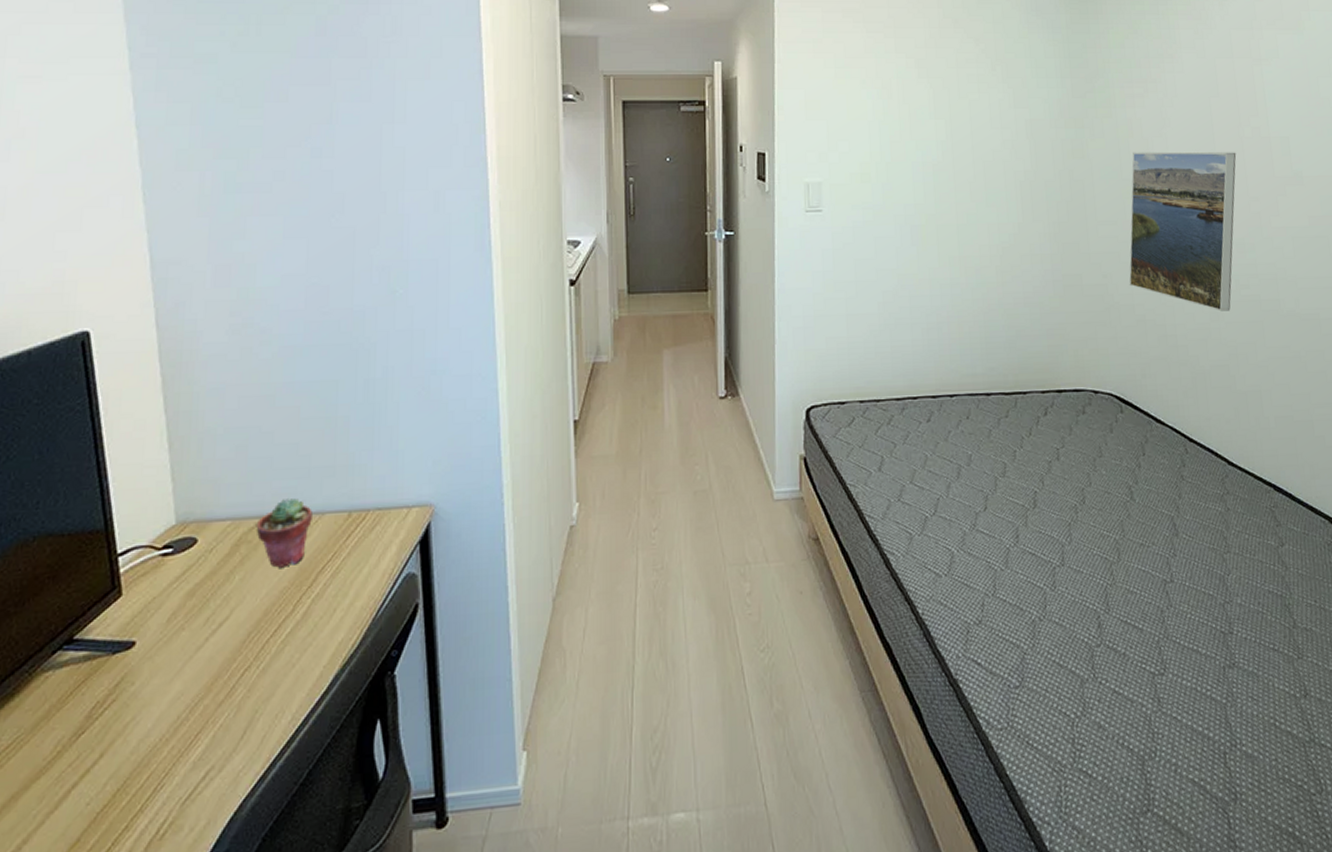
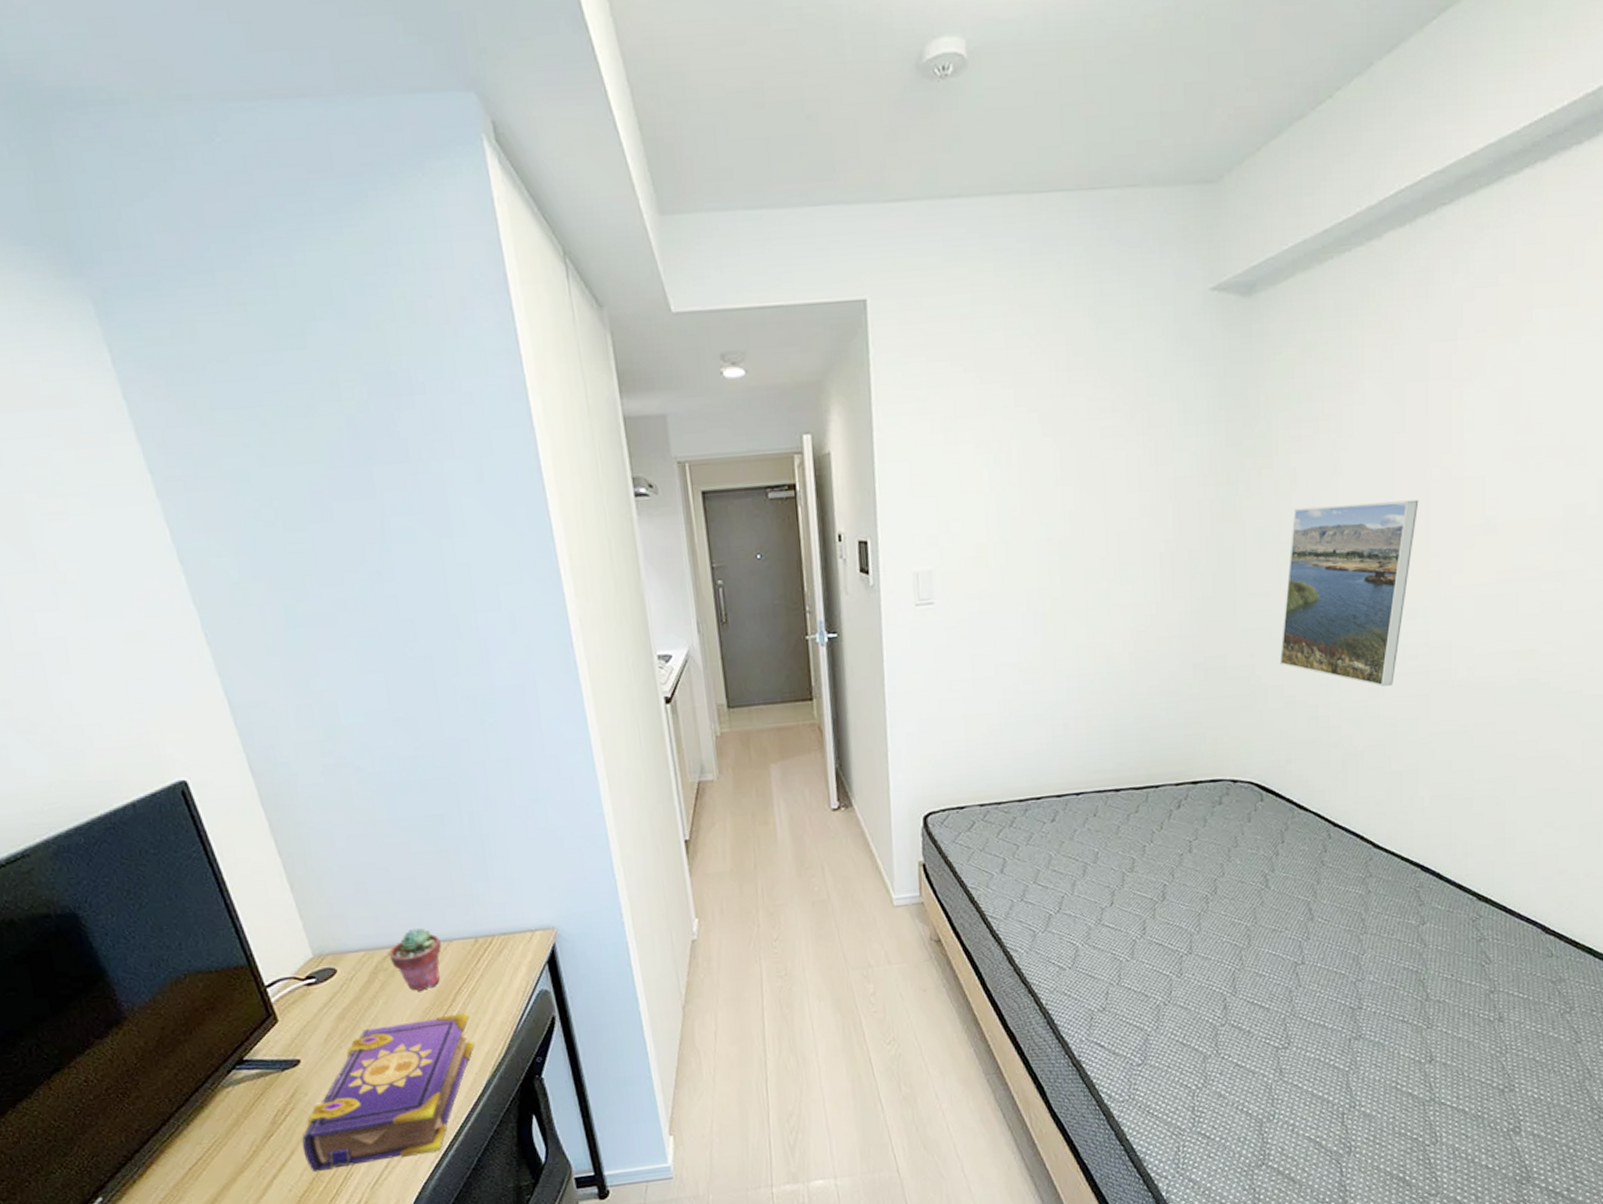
book: none [114,595,329,782] -> present [302,1013,474,1172]

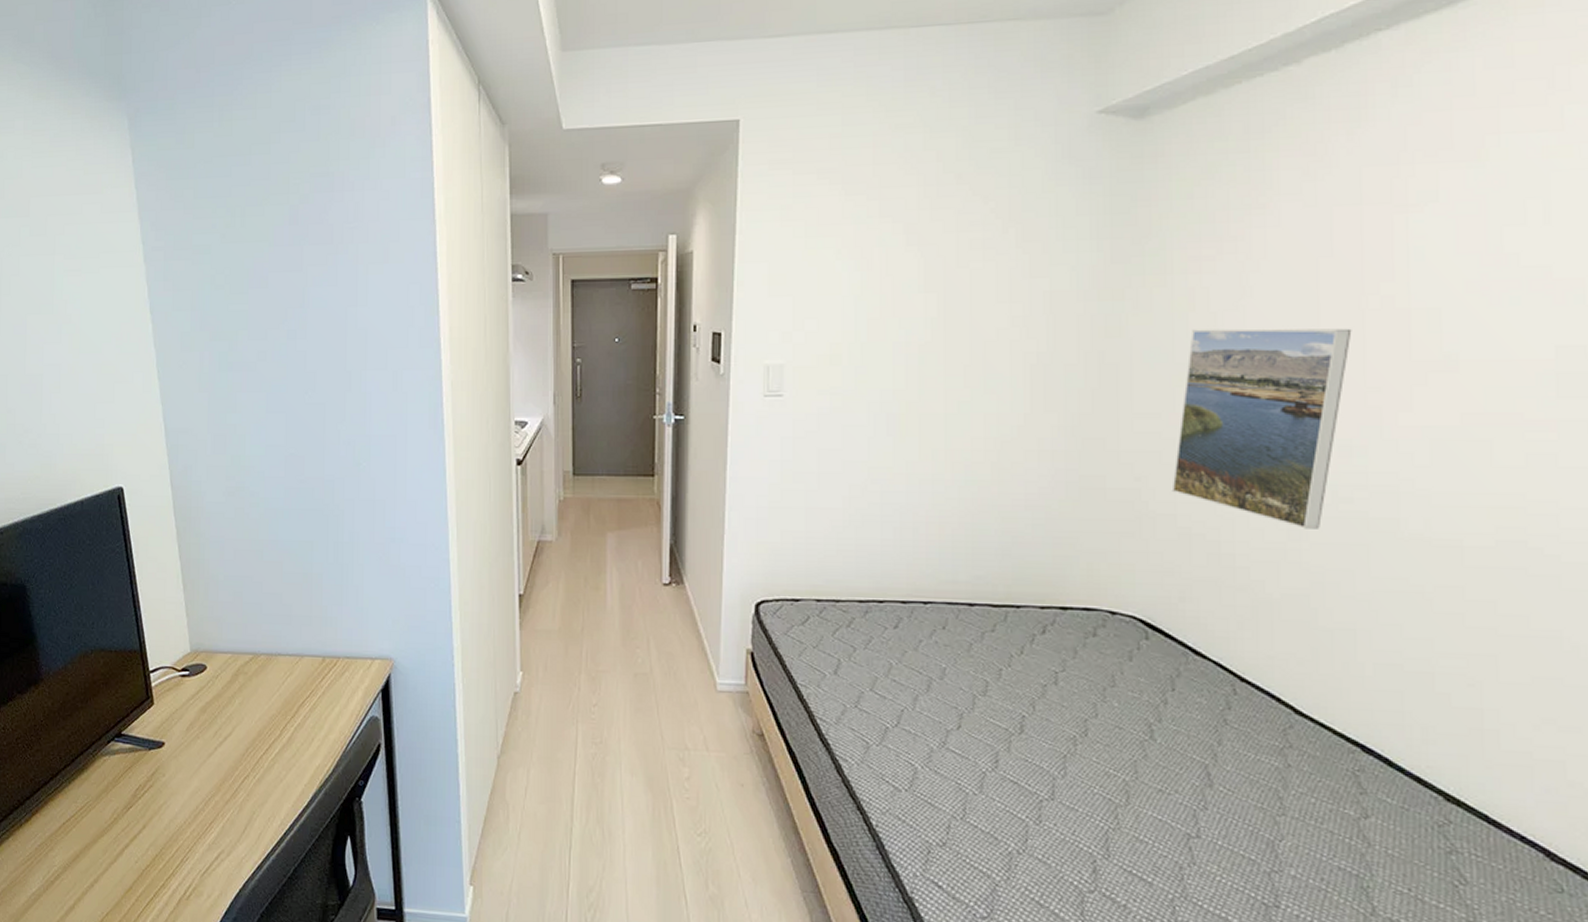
book: present [302,1013,474,1172] -> none [153,725,308,853]
potted succulent: present [388,928,441,991] -> none [250,640,294,698]

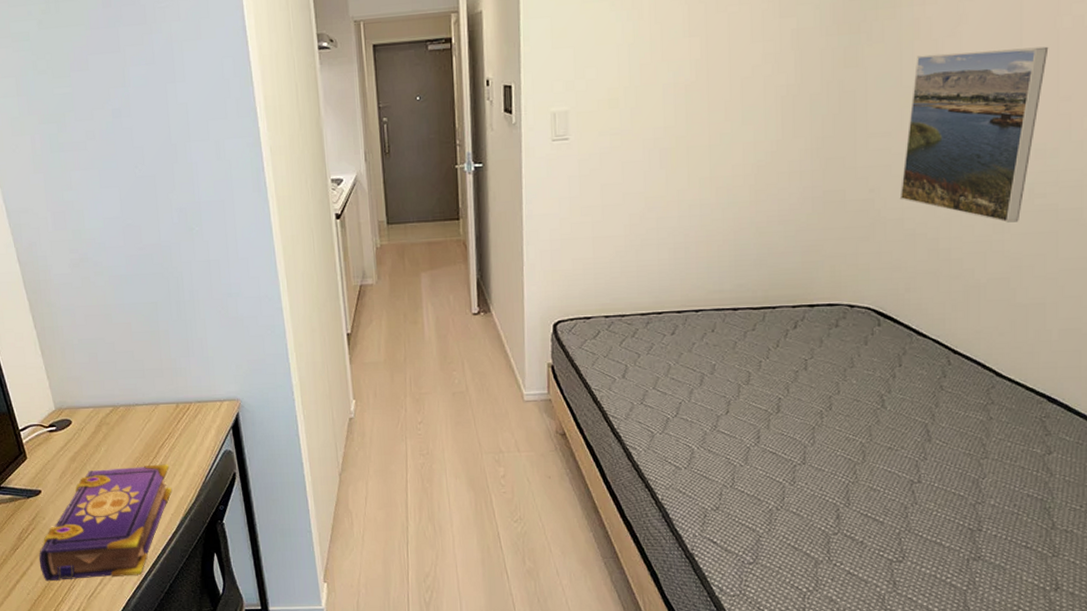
book: none [153,725,308,853] -> present [39,464,172,582]

